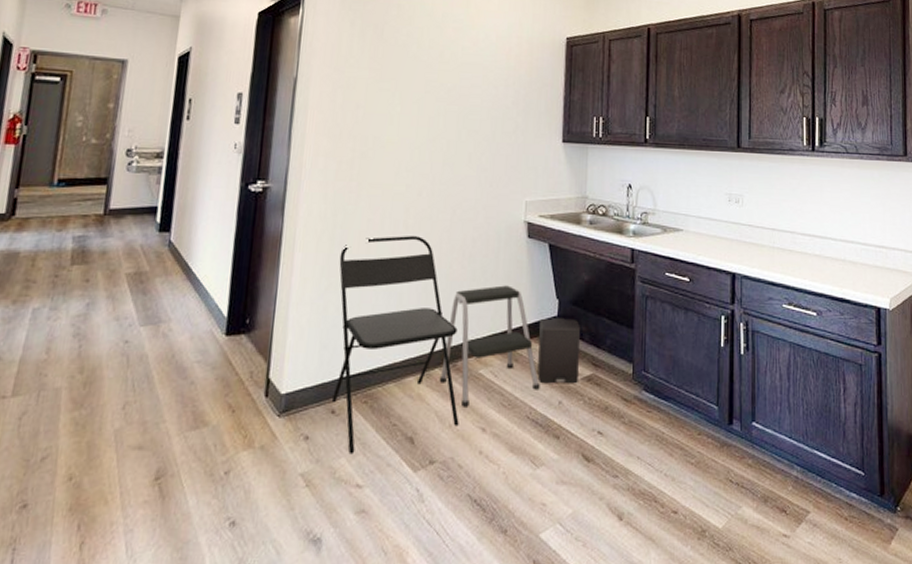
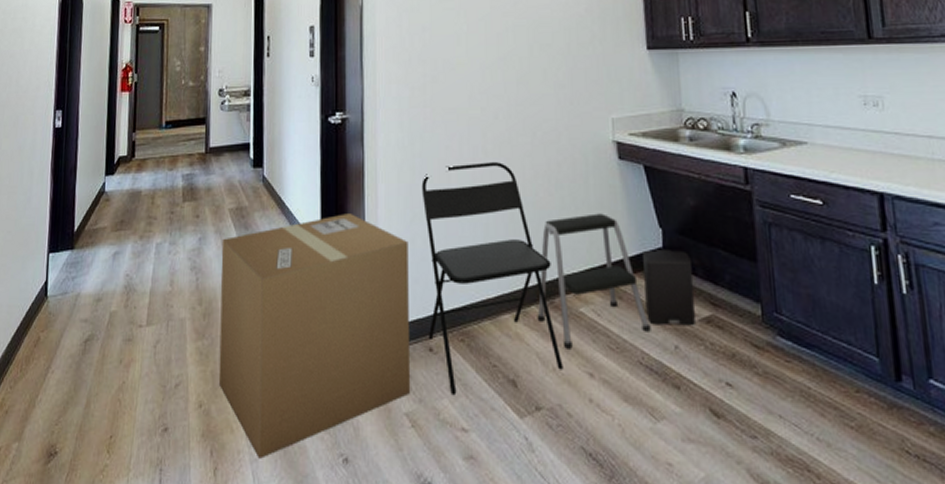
cardboard box: none [94,281,321,529] -> present [218,214,411,459]

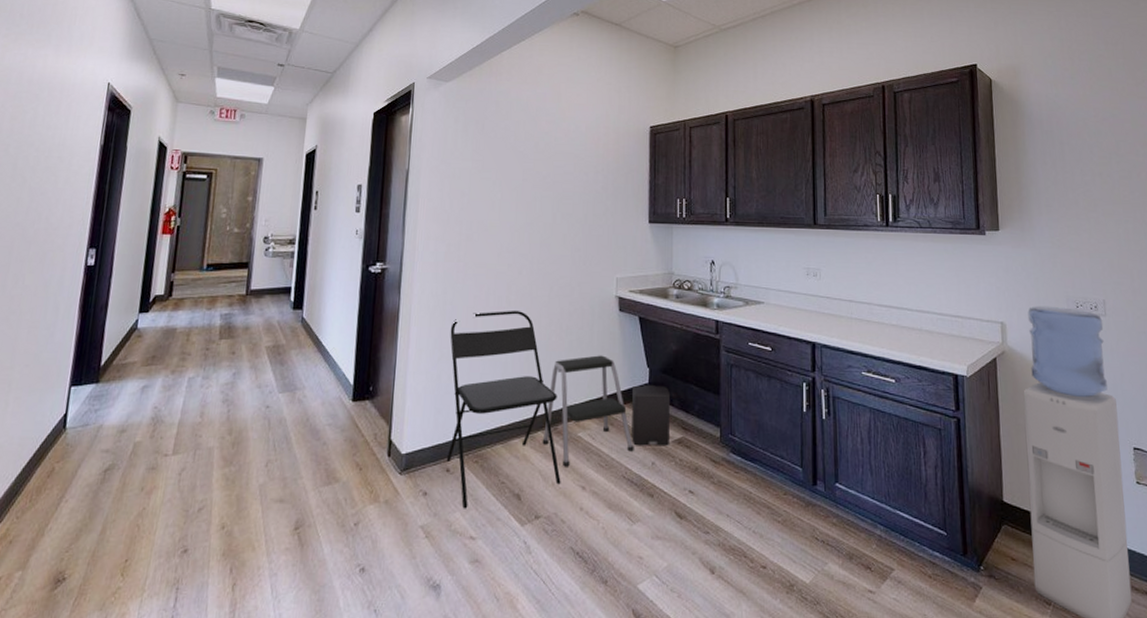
cardboard box: present [218,214,411,459] -> none [243,352,435,573]

